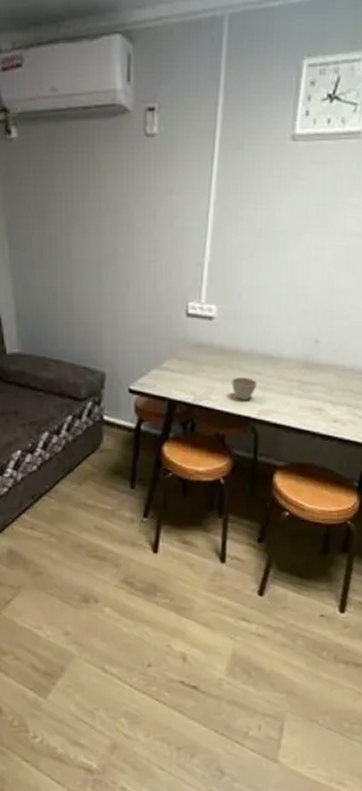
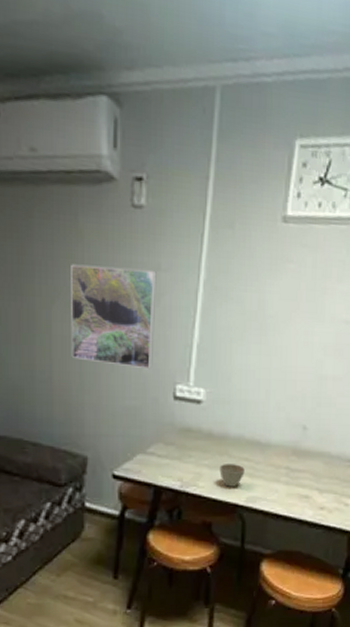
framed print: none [89,193,169,289] -> present [71,264,157,370]

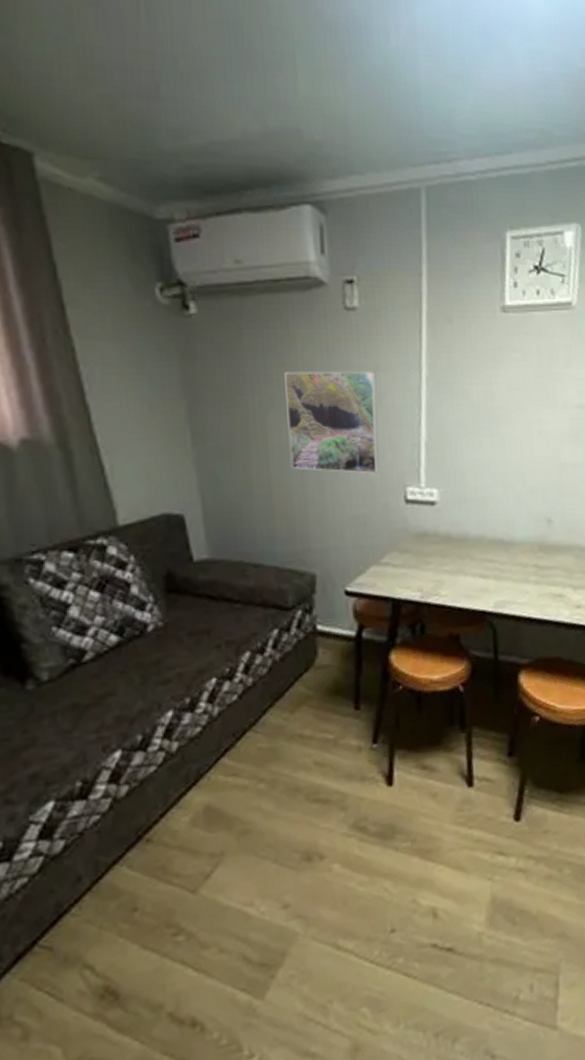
cup: present [219,464,245,487] -> none [462,567,490,593]

